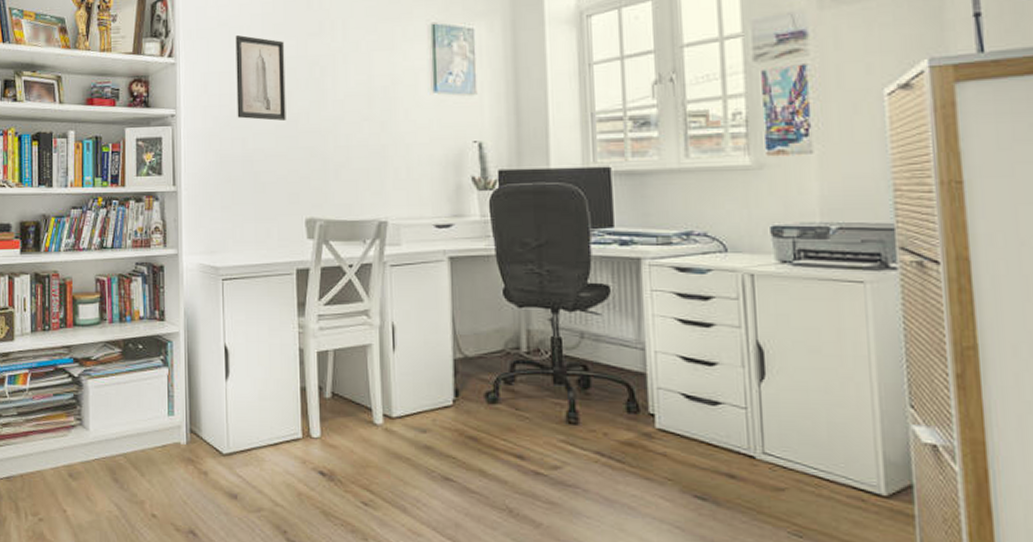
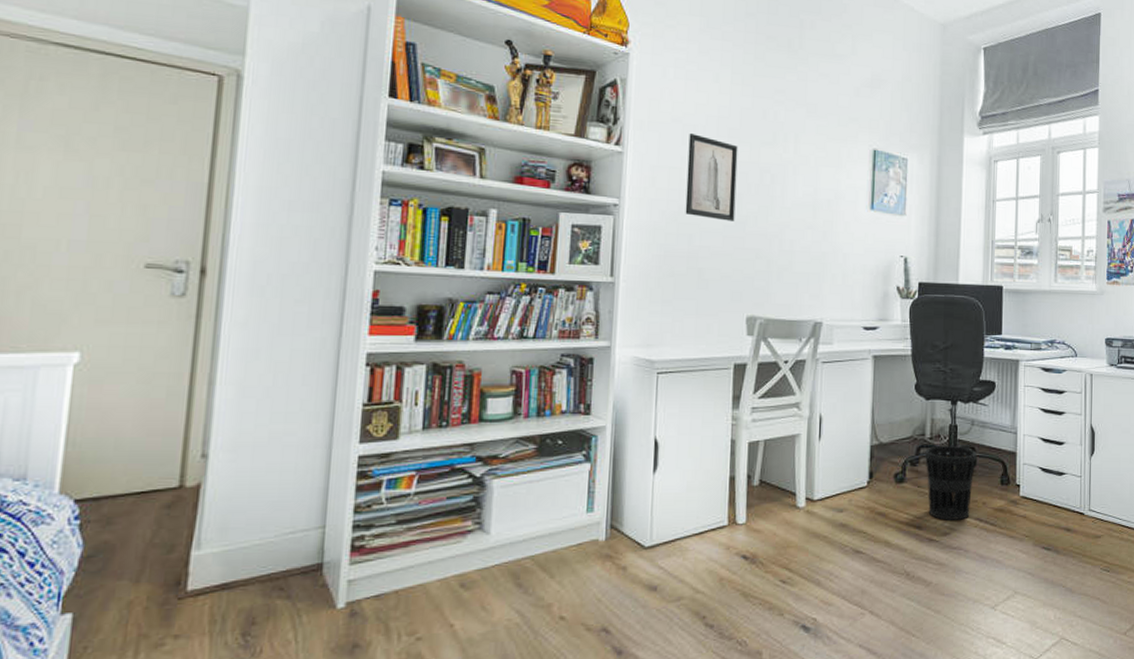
wastebasket: none [522,361,591,452] -> present [925,445,977,520]

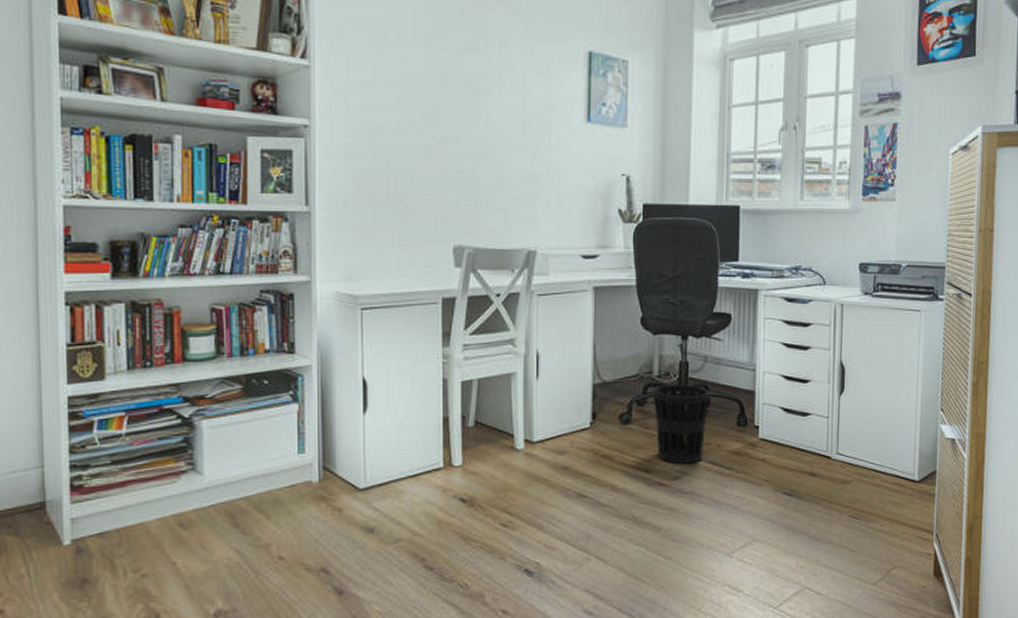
wall art: present [685,134,738,221] -> none [381,41,436,140]

